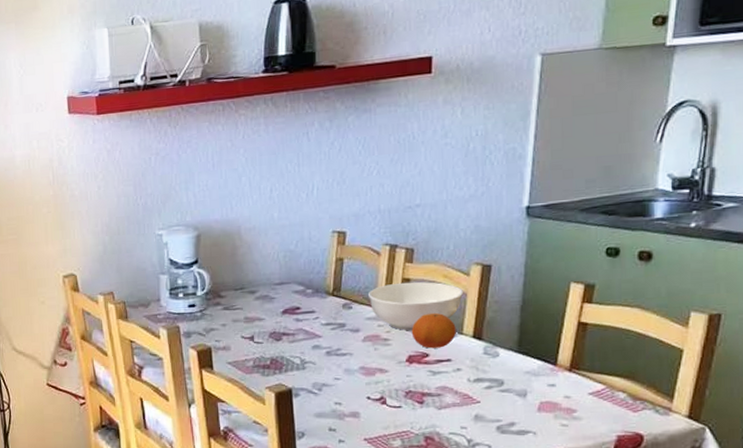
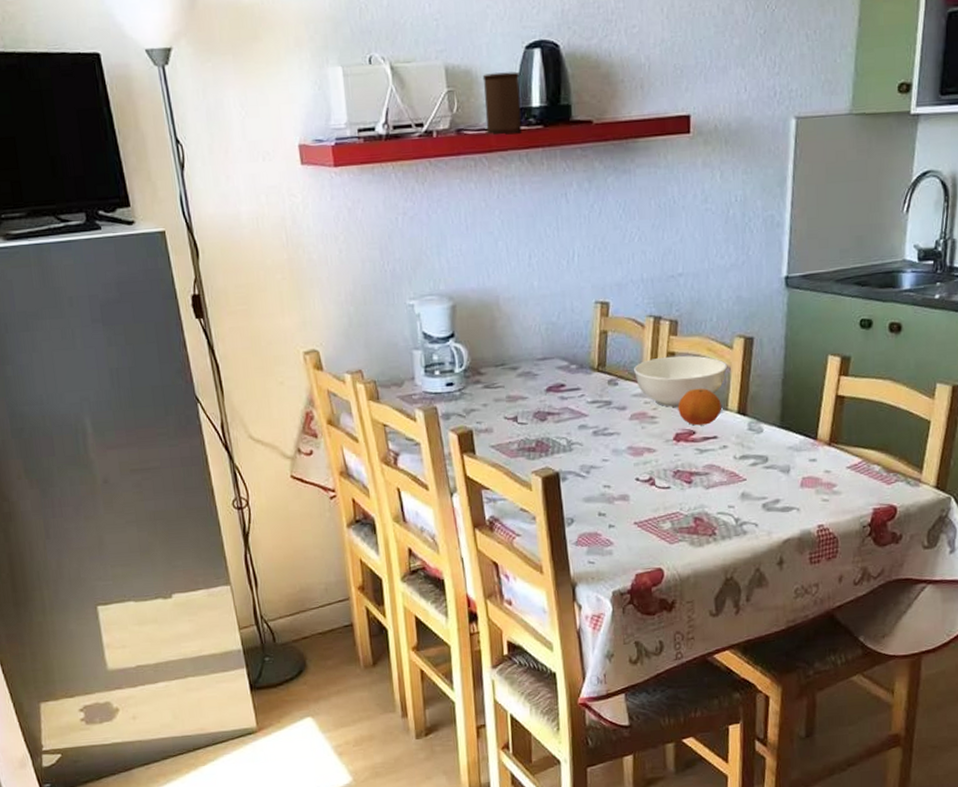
canister: none [233,24,268,83] -> present [482,71,523,136]

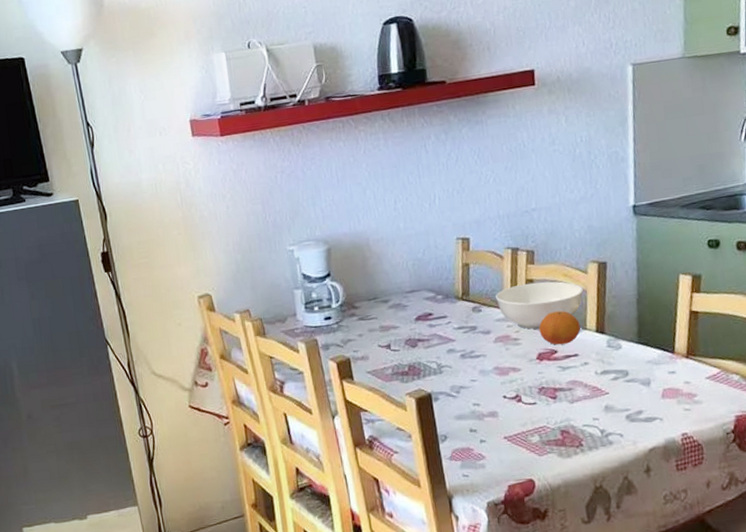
canister: present [482,71,523,136] -> none [346,44,384,101]

